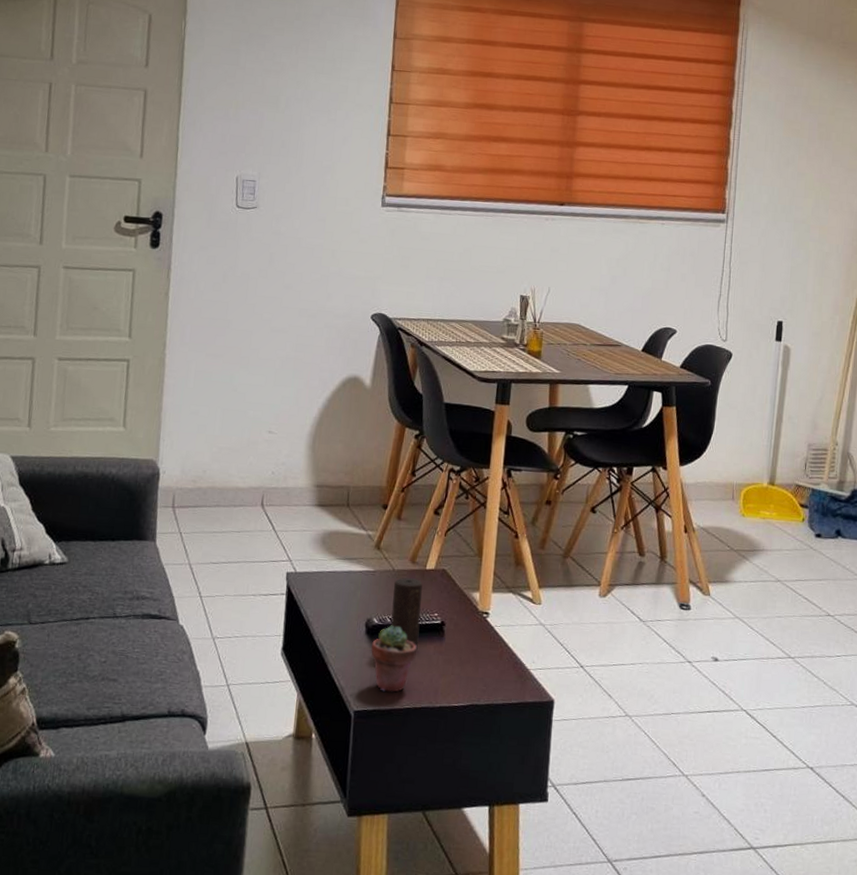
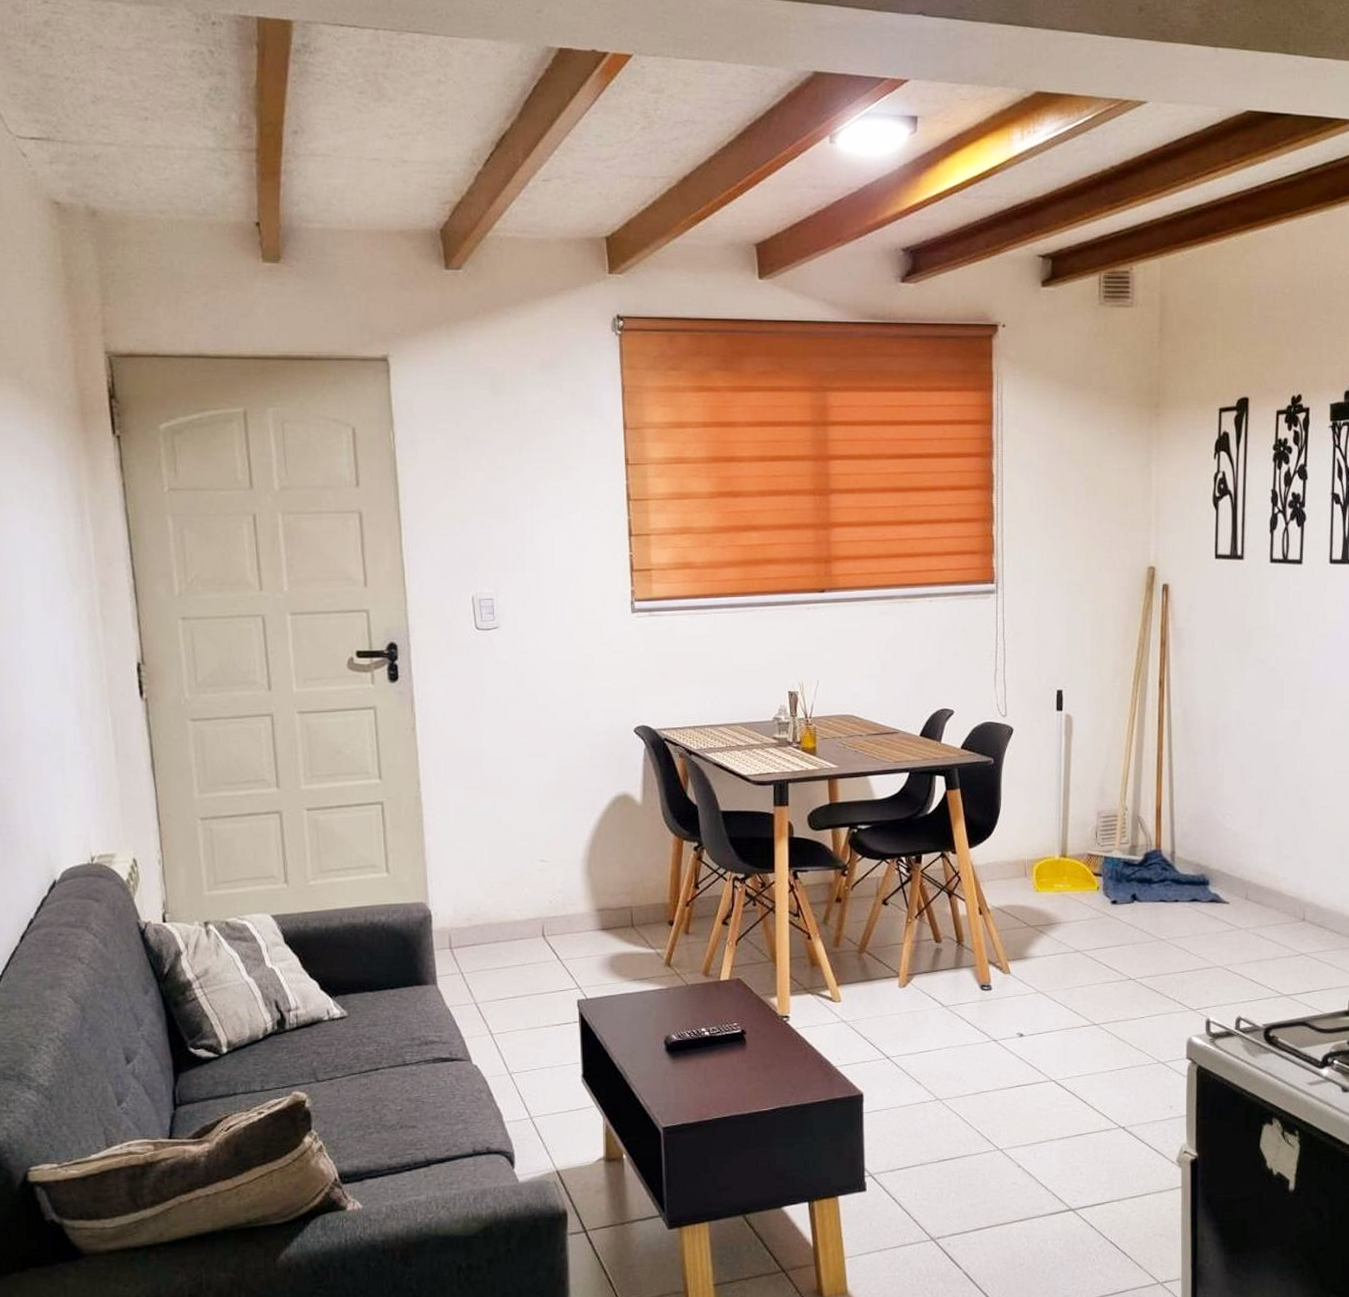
potted succulent: present [370,625,418,692] -> none [672,1039,720,1105]
candle: present [391,578,423,650] -> none [690,991,720,1061]

